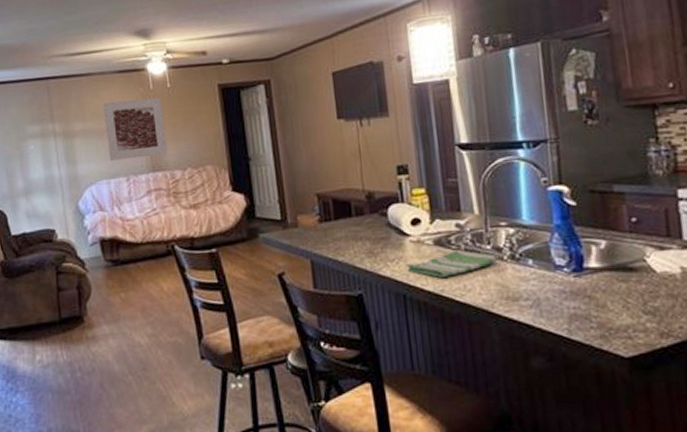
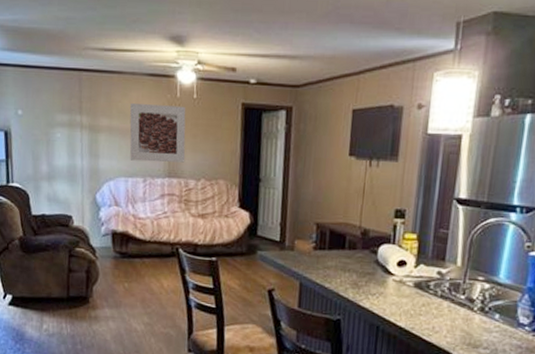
dish towel: present [406,250,500,277] -> none [384,295,471,317]

